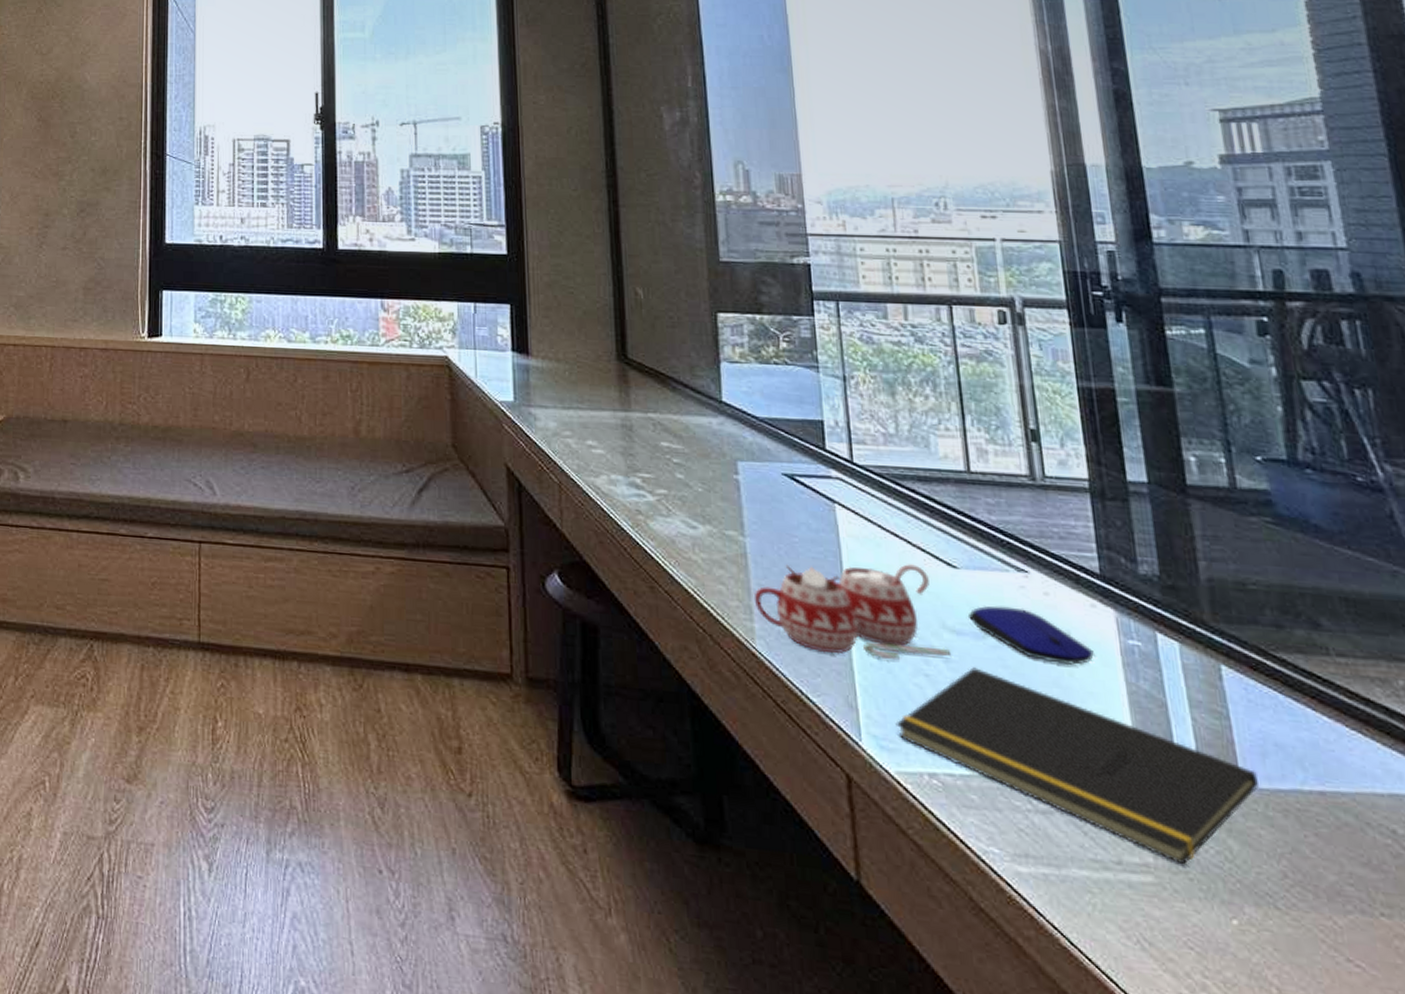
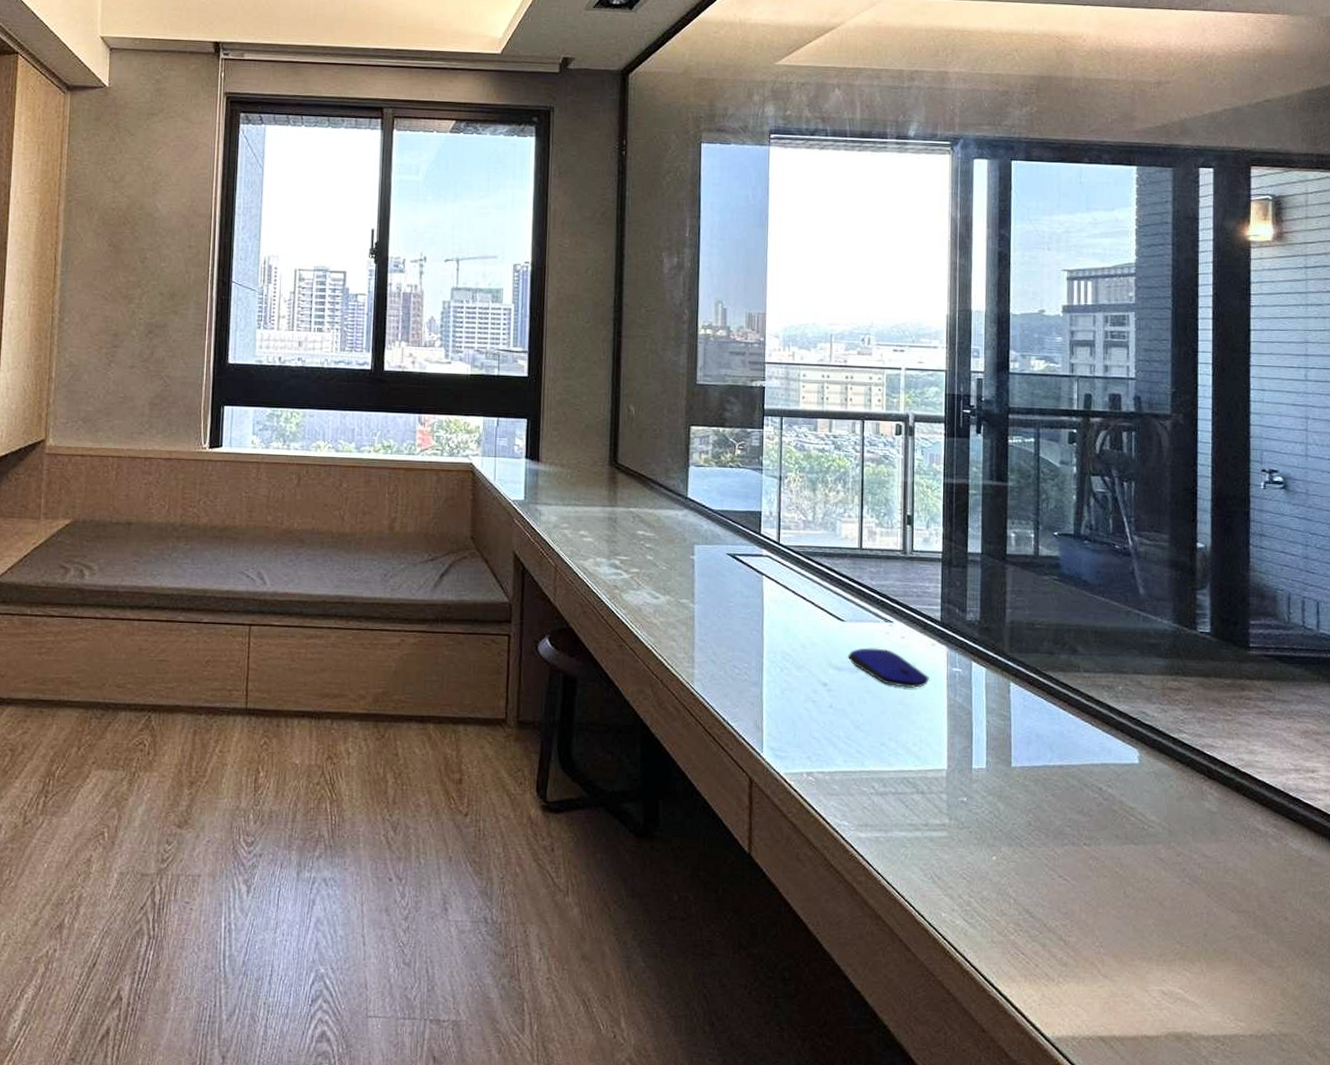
mug: present [753,564,952,659] -> none [696,620,833,691]
notepad: present [895,667,1259,865] -> none [788,694,1022,823]

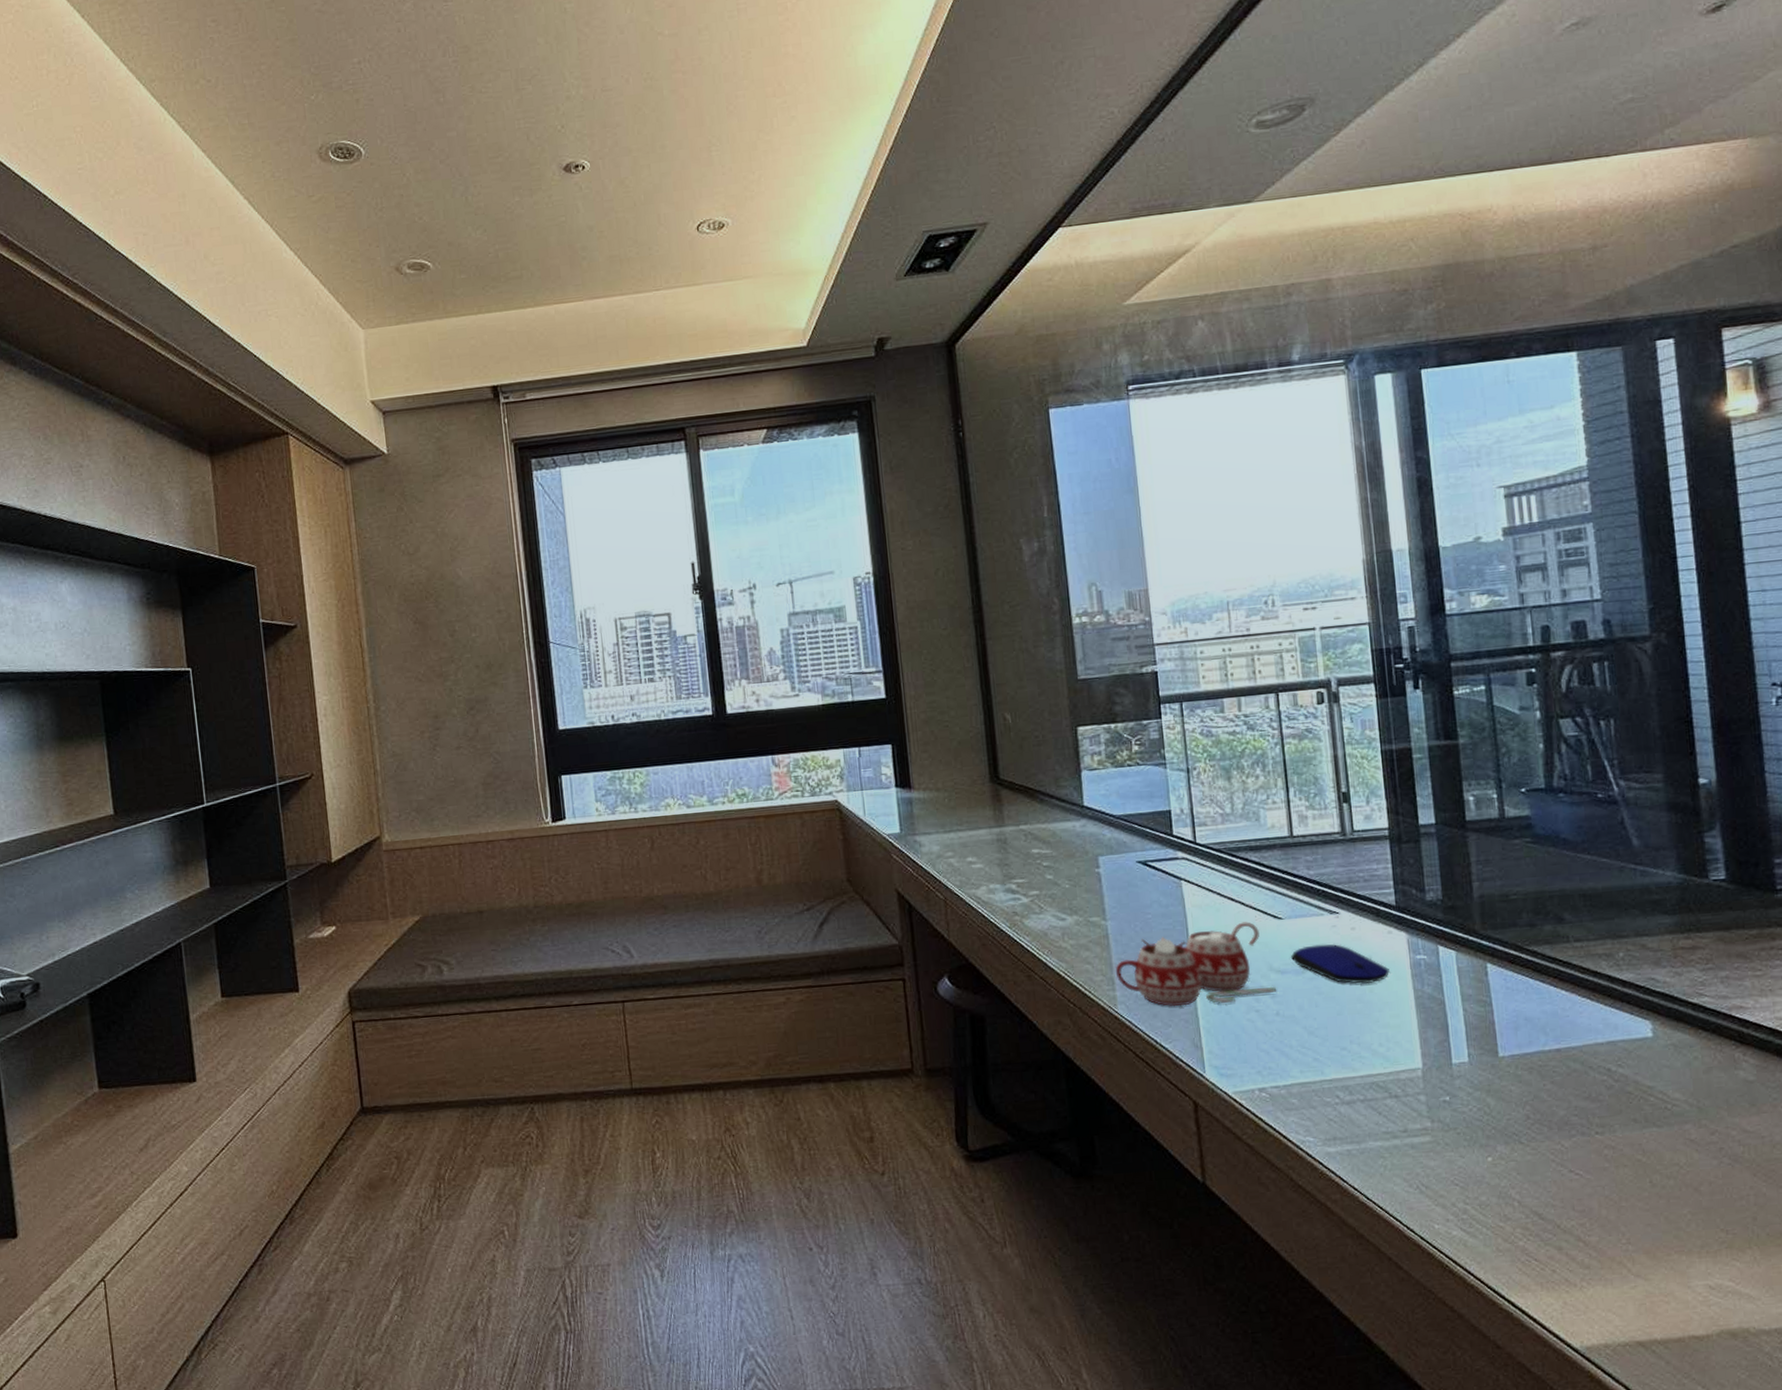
mug: none [696,620,833,691] -> present [1115,921,1277,1007]

